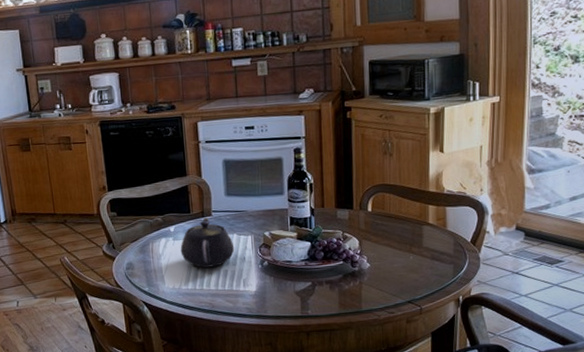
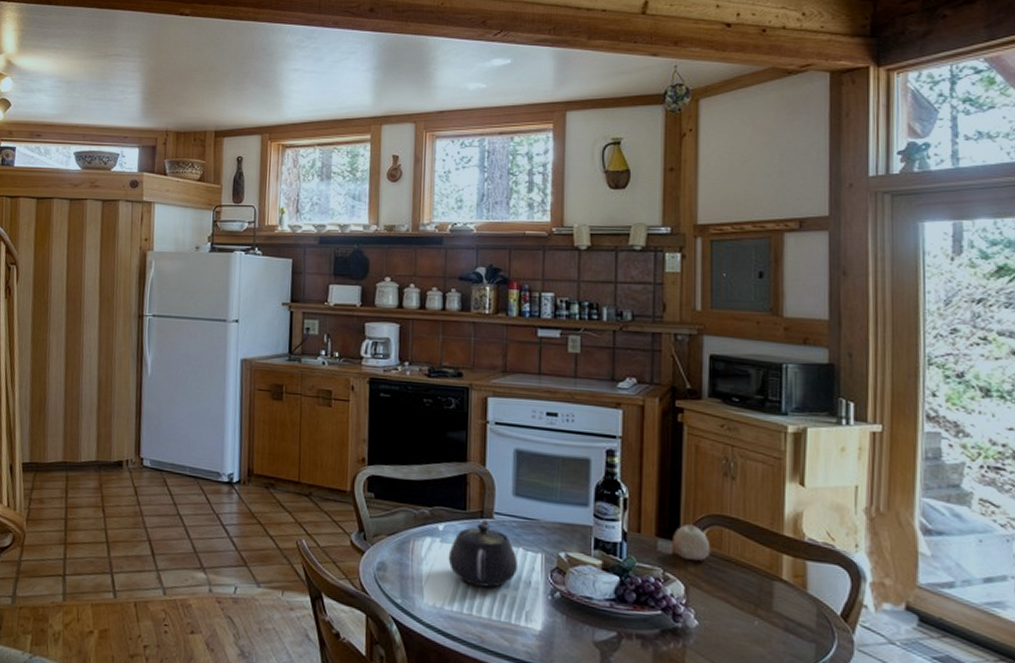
apple: none [347,195,377,222] -> present [672,524,711,562]

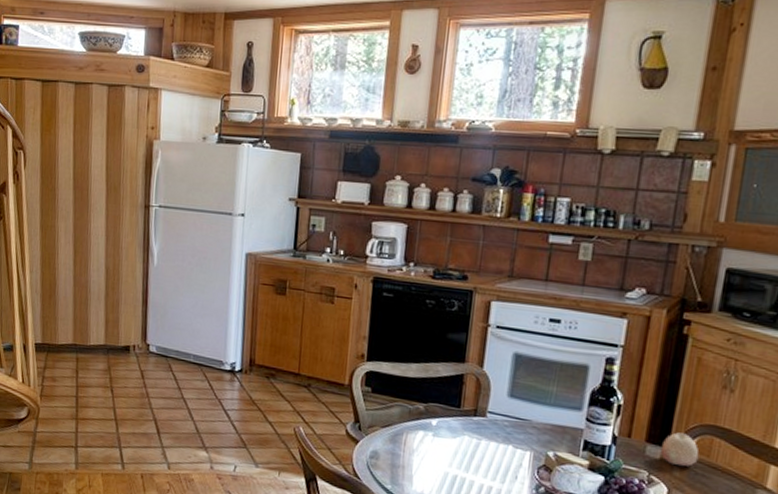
teapot: present [448,519,519,588] -> none [439,417,507,480]

